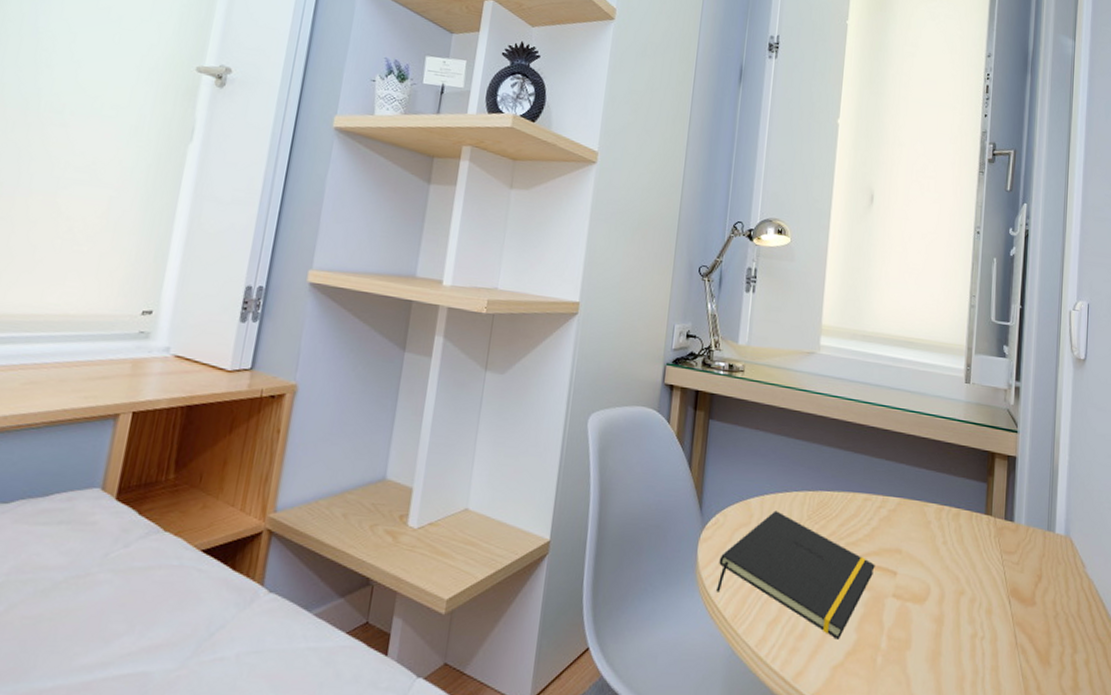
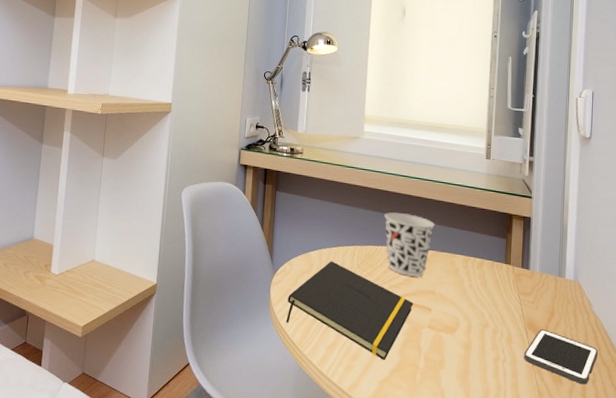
cup: none [842,448,903,531] -> present [384,212,435,277]
cell phone: none [1006,597,1092,667] -> present [524,329,598,385]

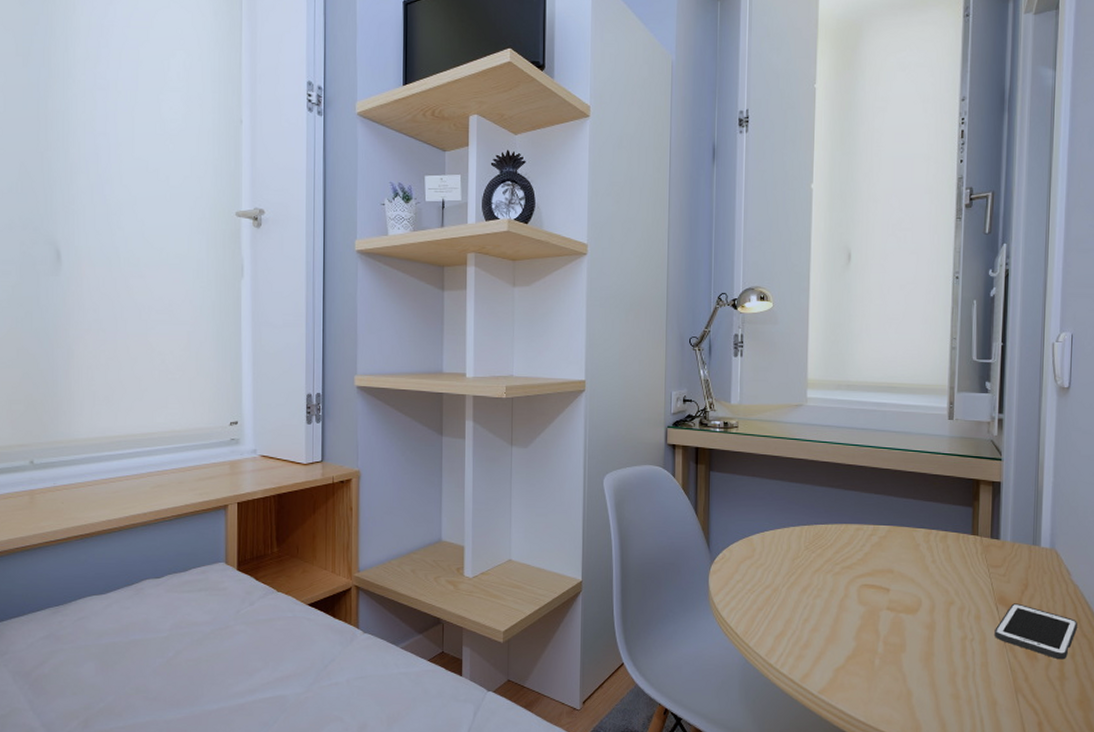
notepad: present [286,261,413,360] -> none [728,544,869,647]
cup: present [384,212,435,277] -> none [834,487,891,555]

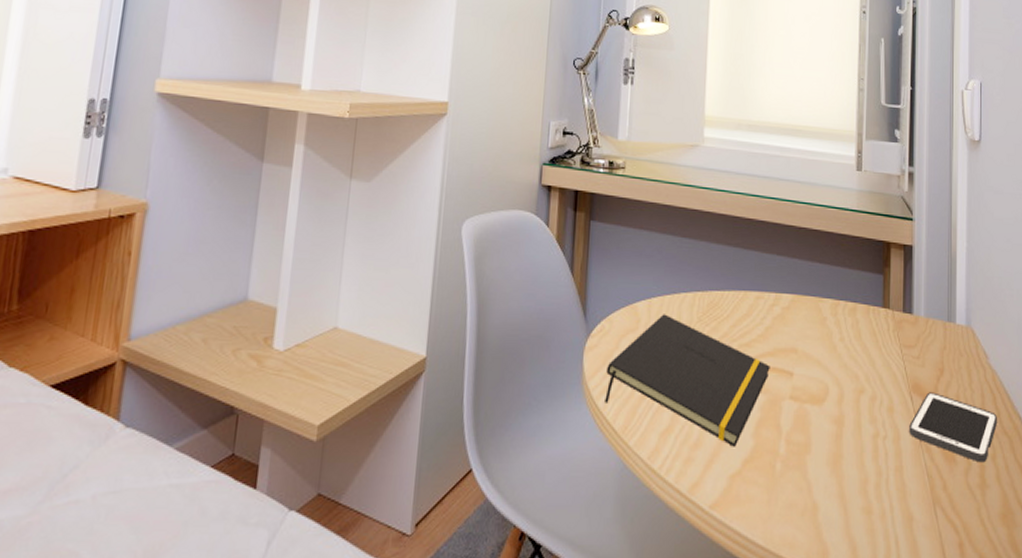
notepad: none [728,544,869,647] -> present [605,314,770,447]

